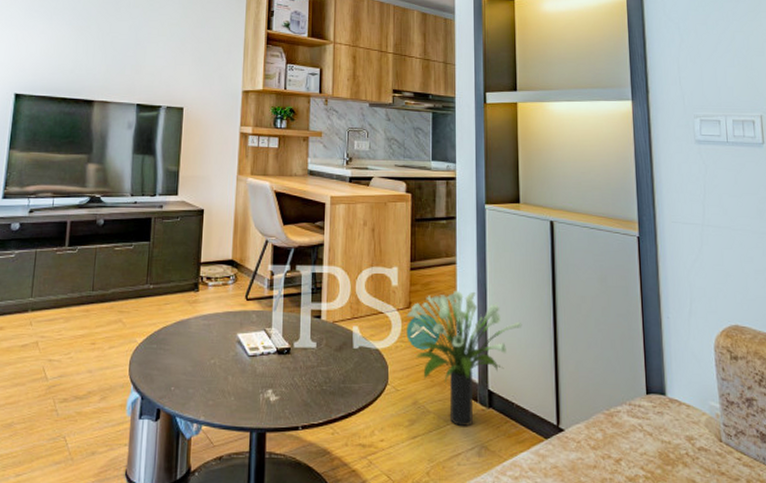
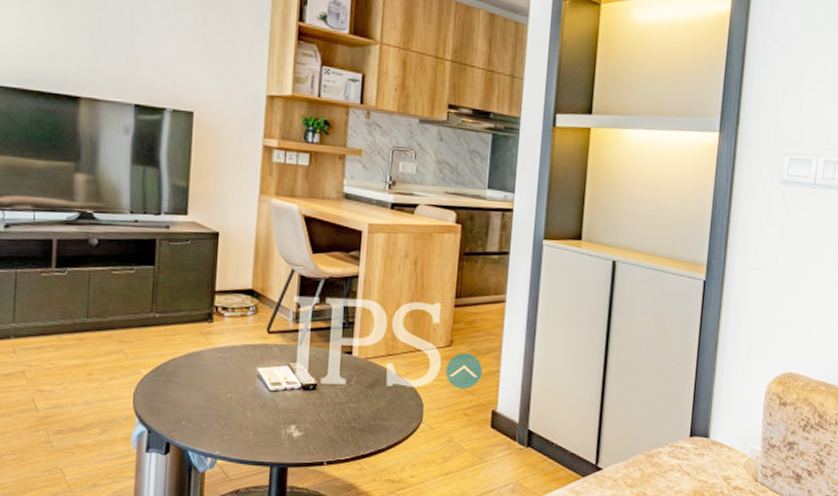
potted plant: present [407,291,522,427] -> none [447,330,571,465]

